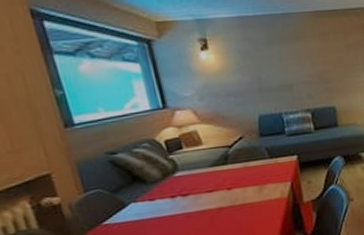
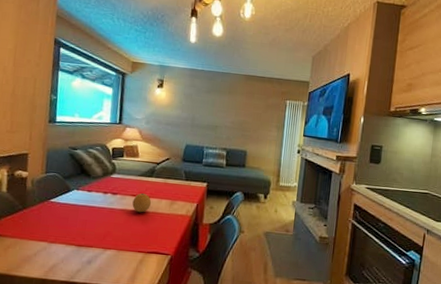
fruit: none [210,185,236,210] -> present [132,193,152,213]

